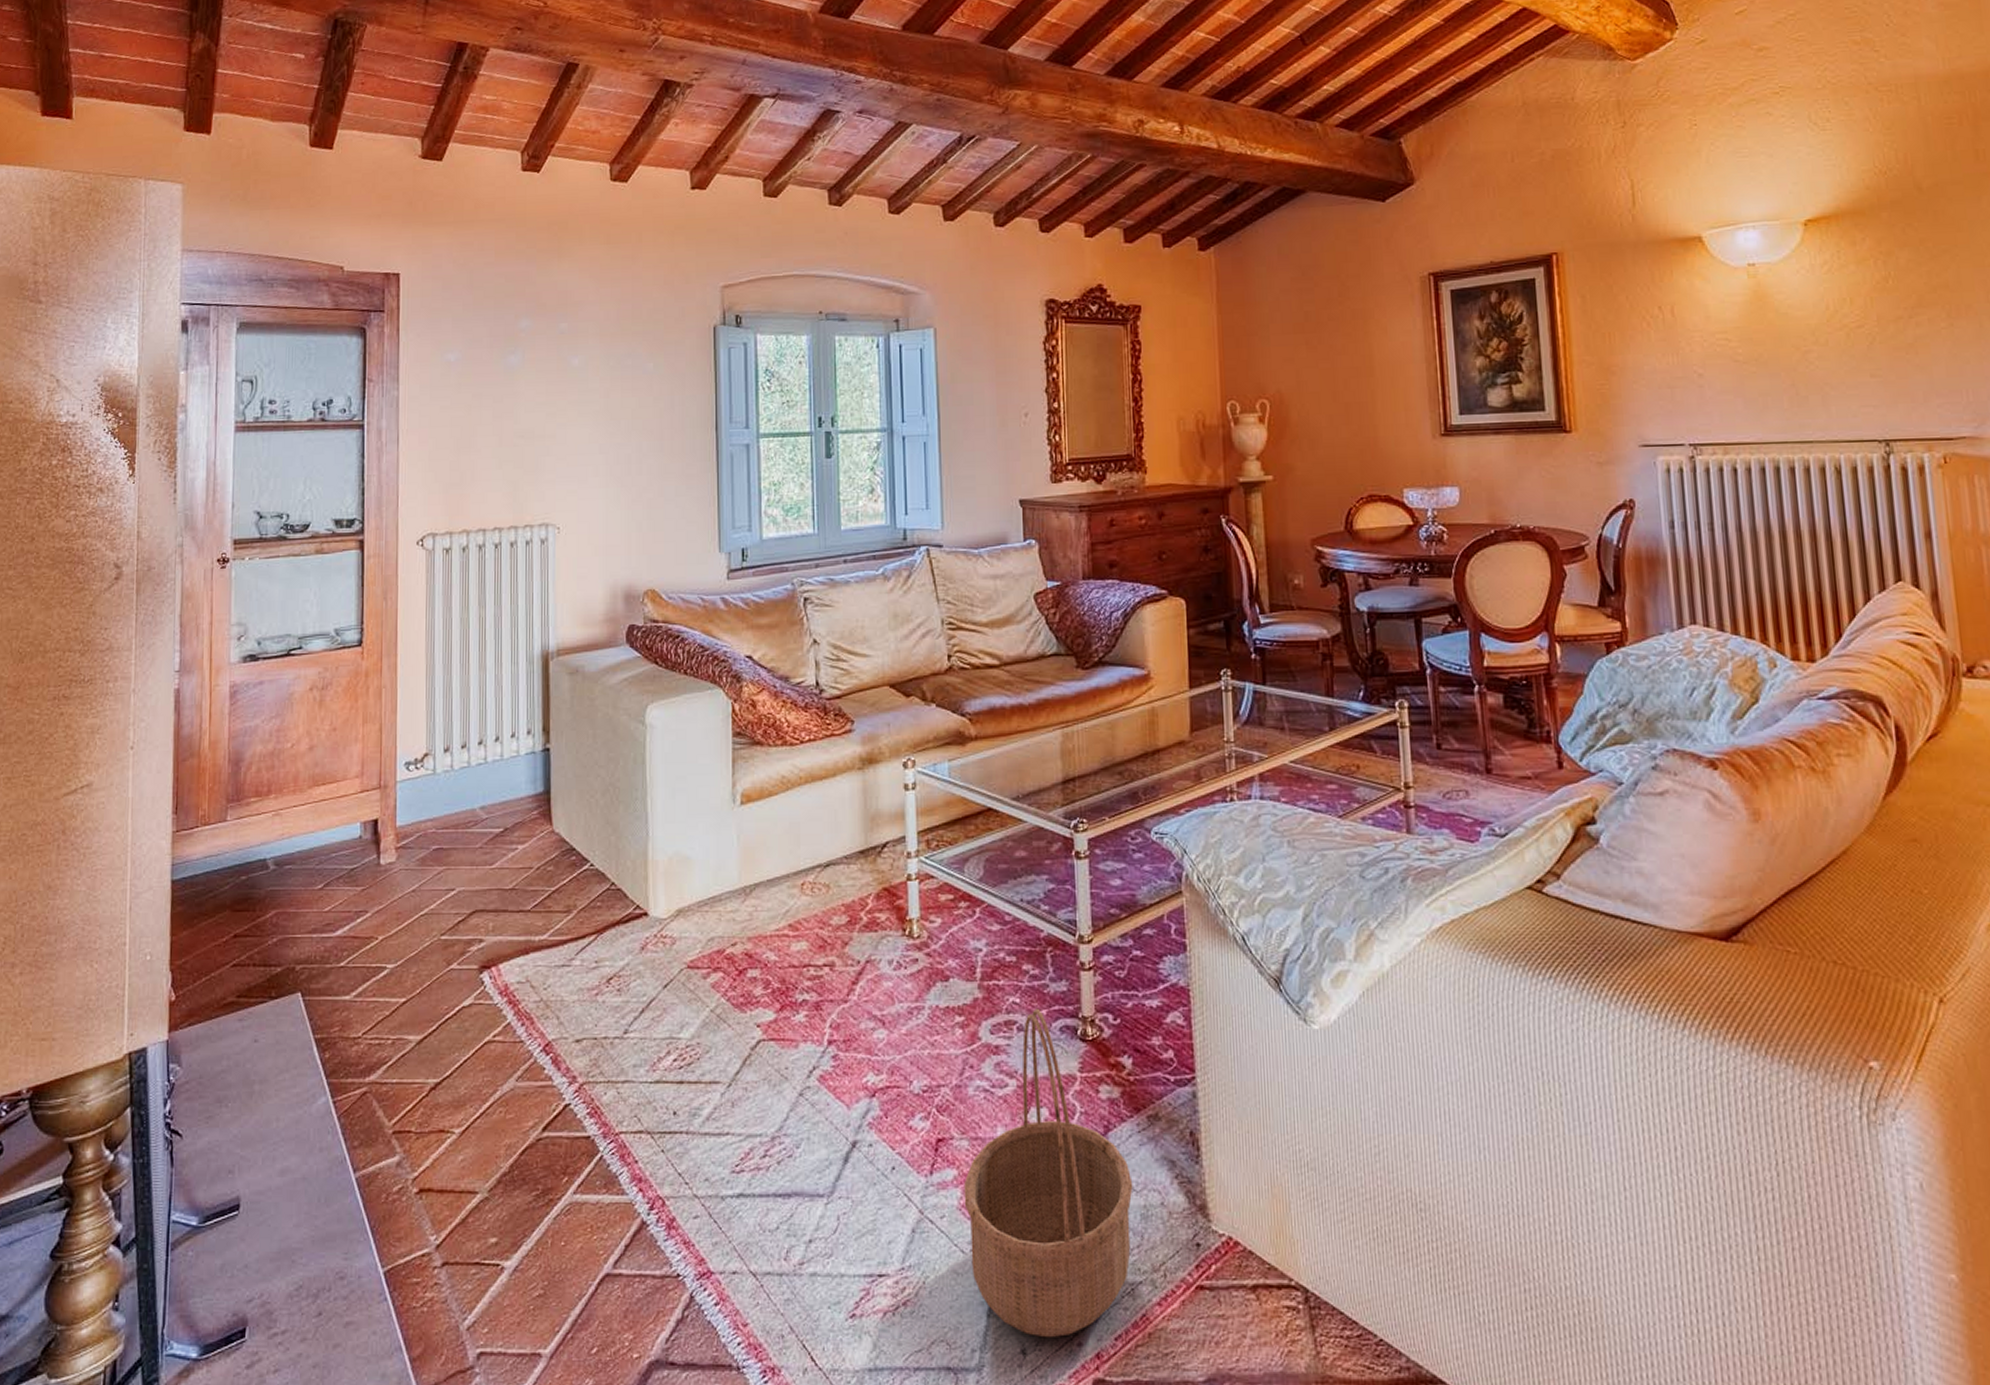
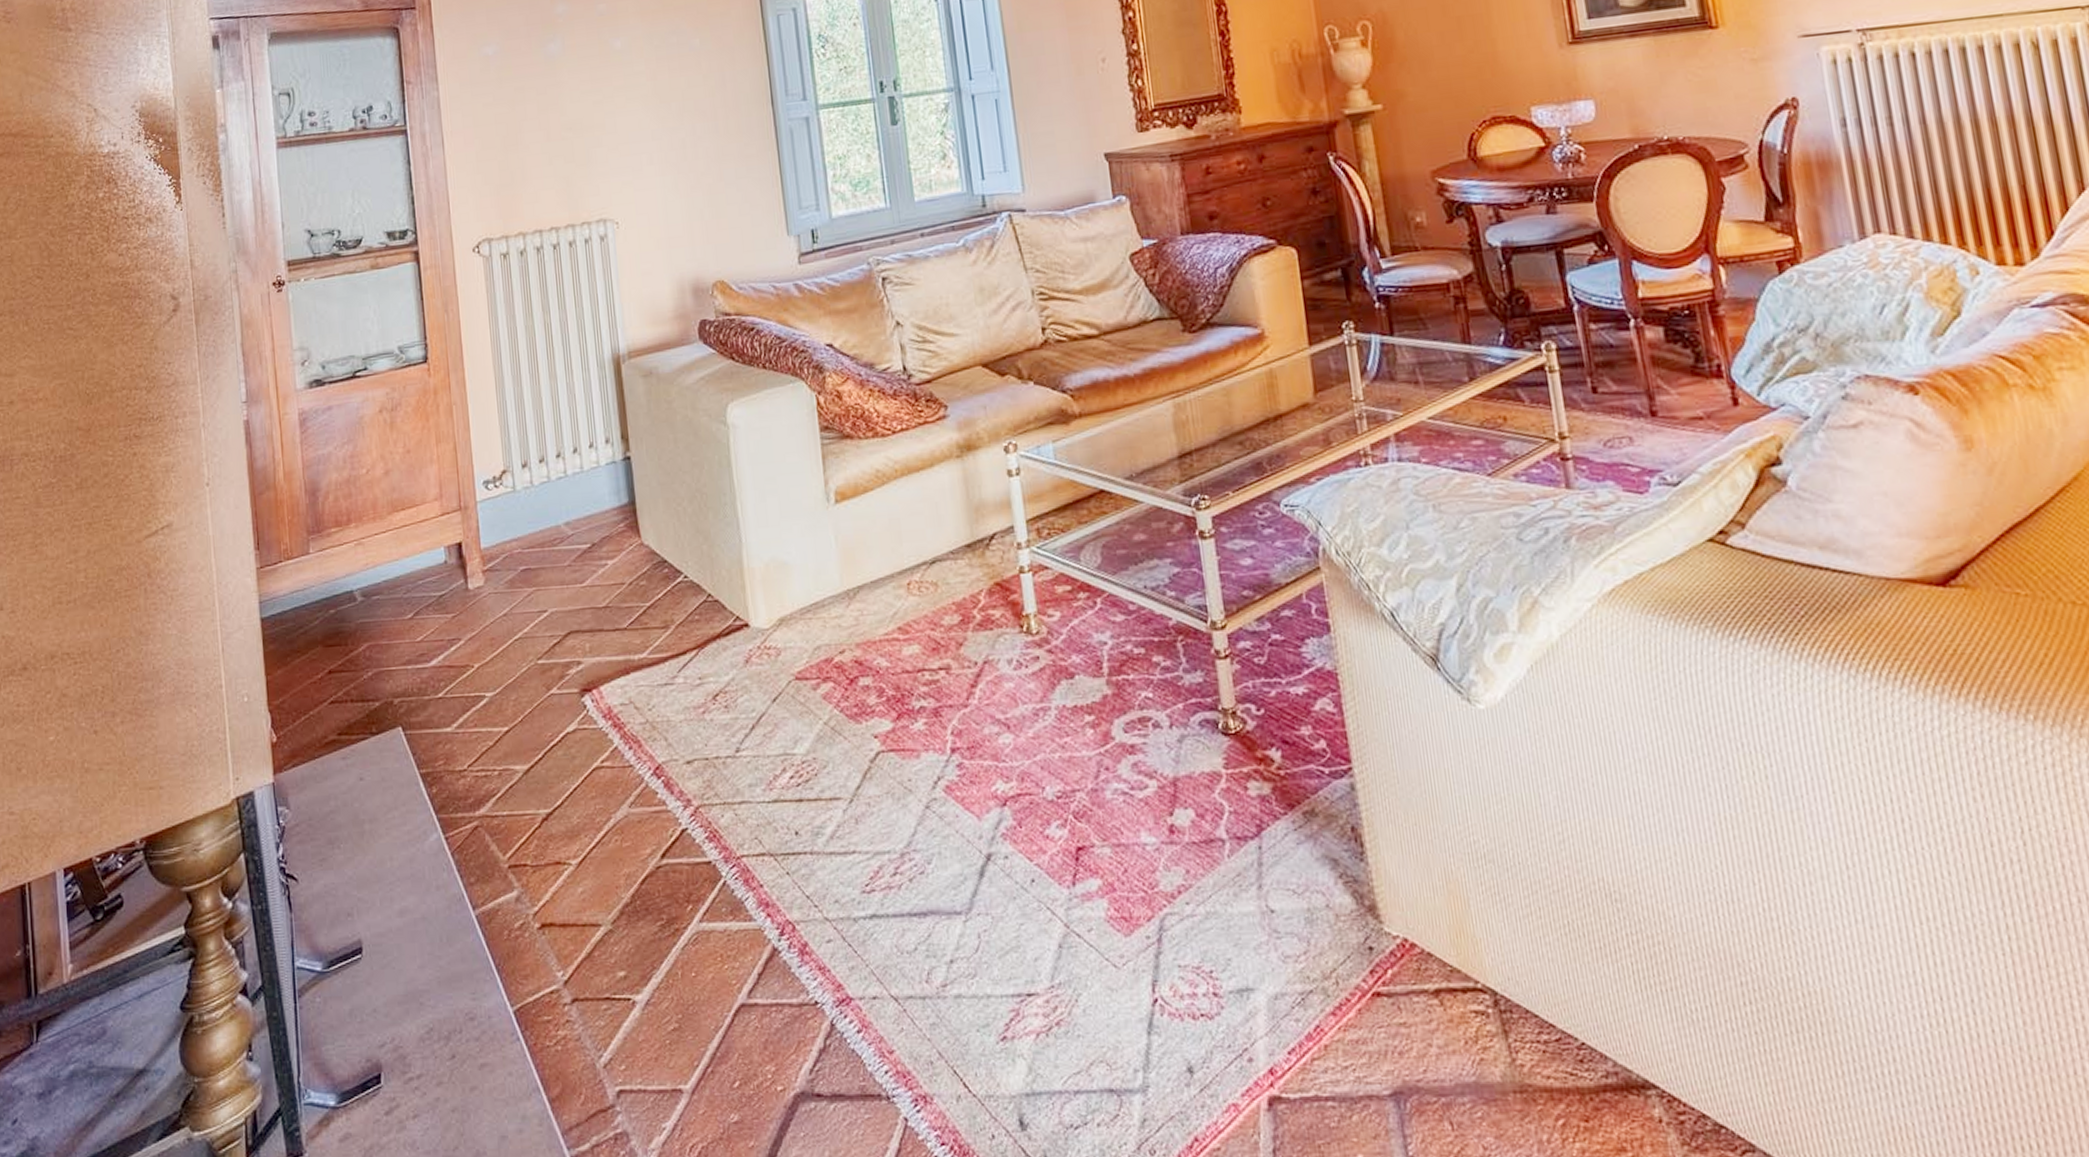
basket: present [963,1008,1133,1338] -> none [1109,702,1297,1055]

